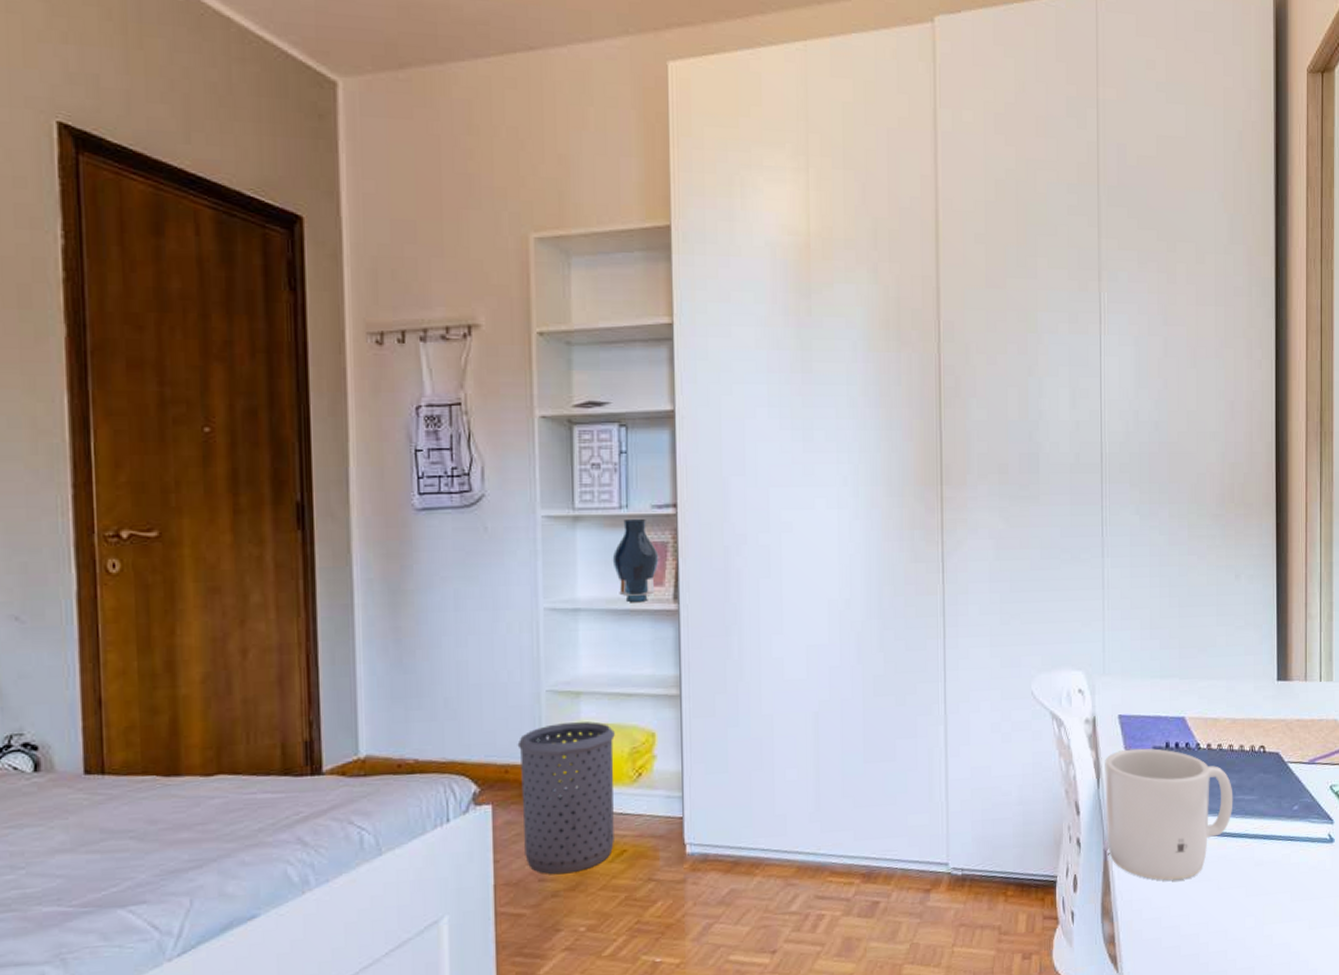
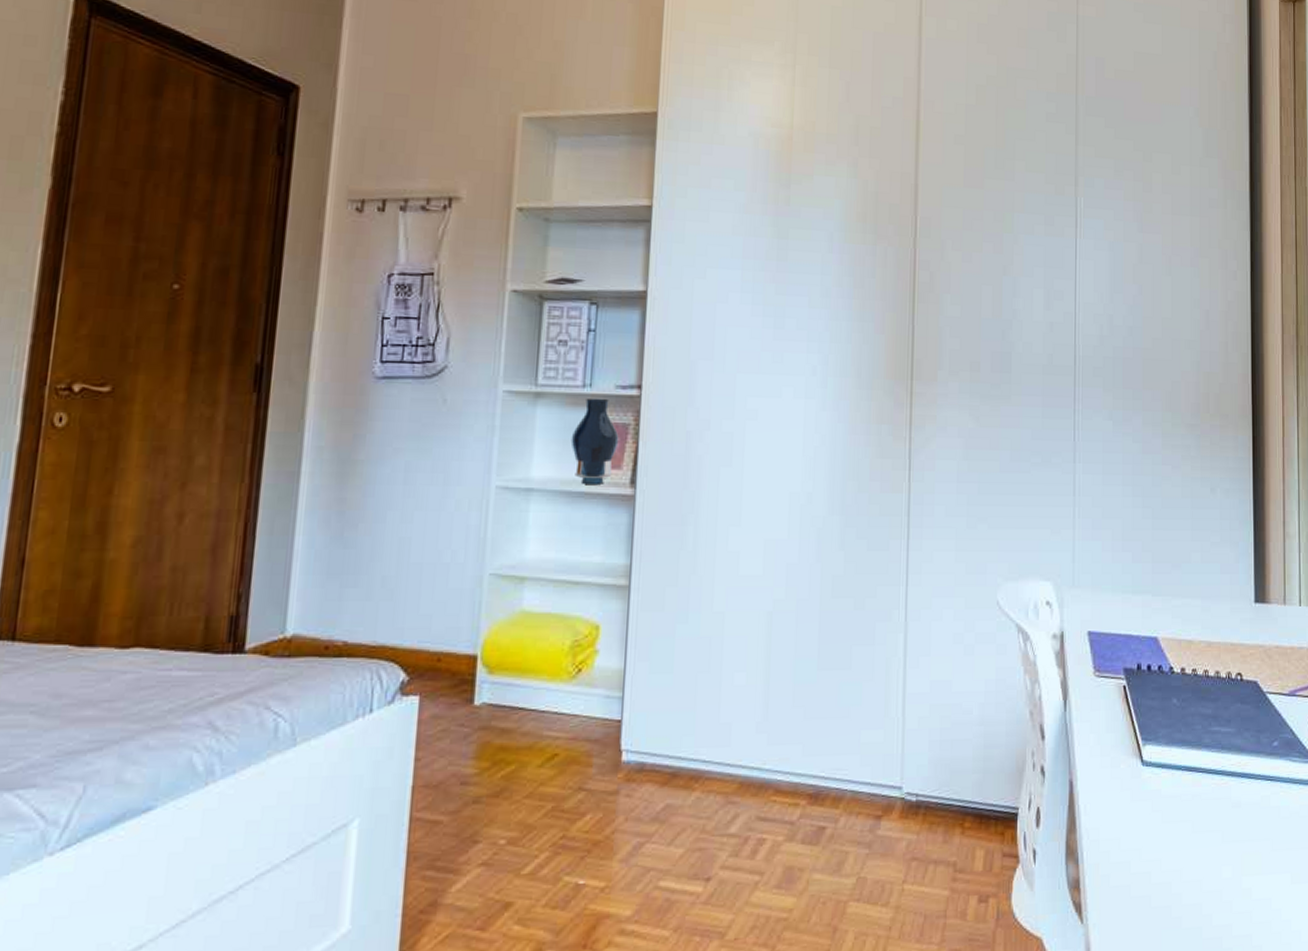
laundry basket: present [517,721,615,875] -> none [449,610,557,778]
mug: present [1105,748,1233,881] -> none [1072,669,1209,820]

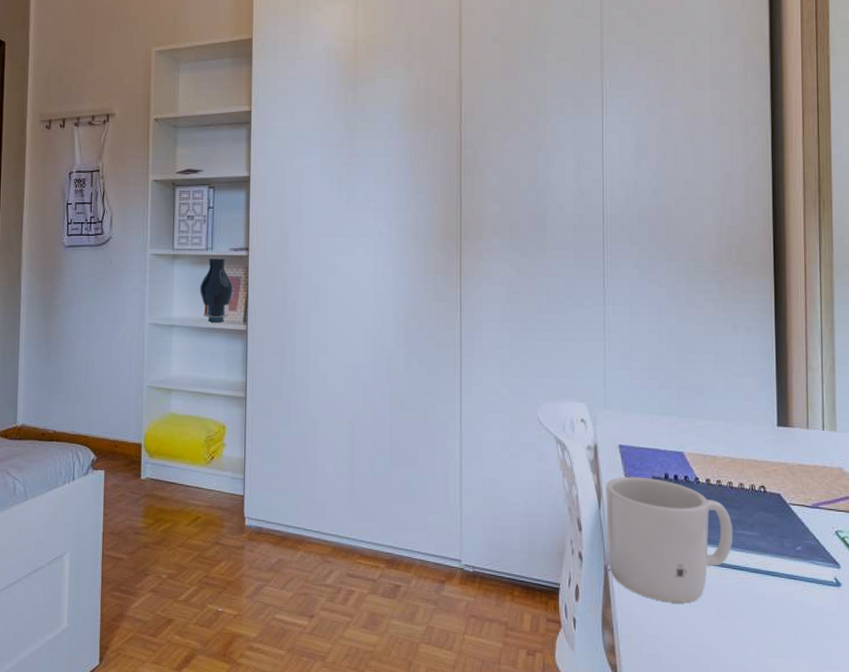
mug: none [1072,669,1209,820] -> present [605,476,733,603]

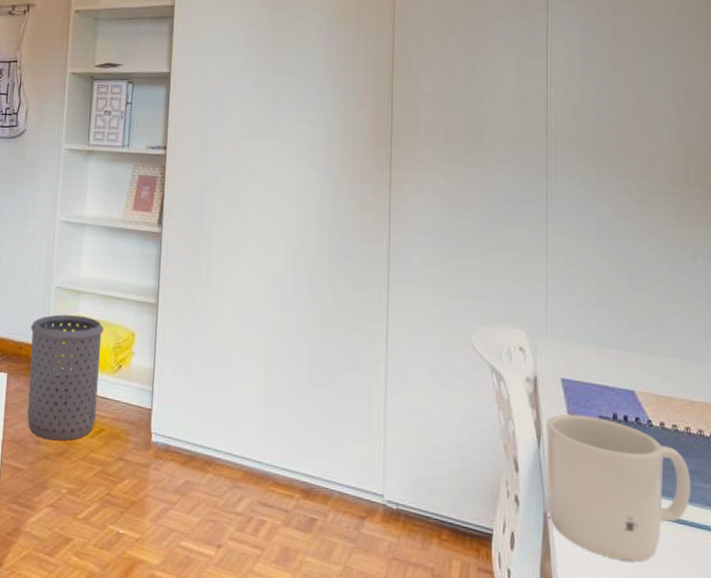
laundry basket: none [125,412,195,531] -> present [27,314,104,441]
vase: present [199,259,234,322] -> none [113,156,150,223]

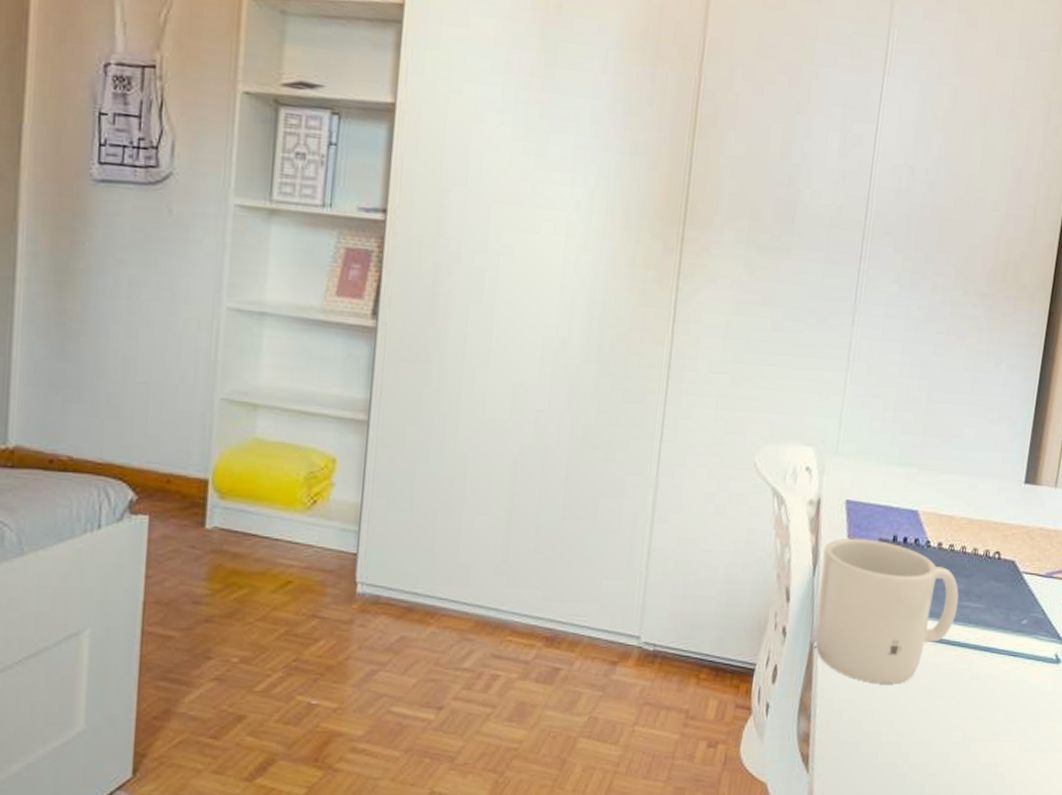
laundry basket: present [27,314,104,441] -> none [180,436,292,599]

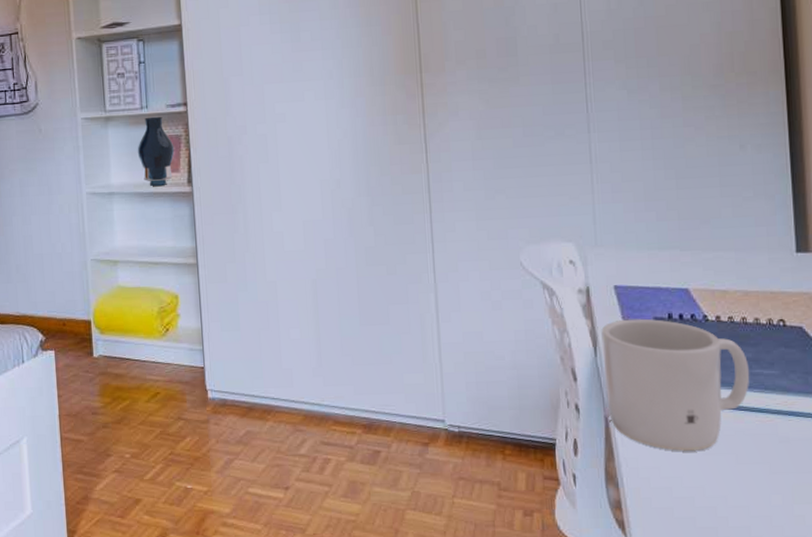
vase: none [308,220,361,313] -> present [137,117,175,186]

